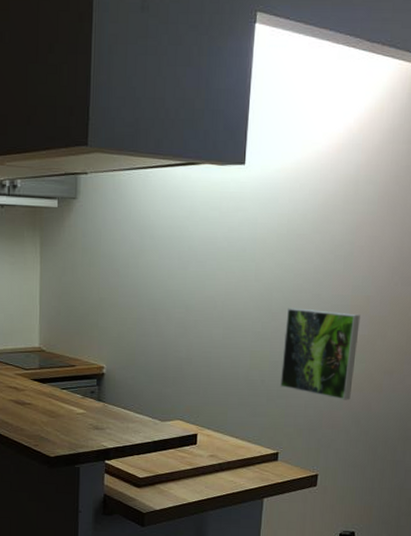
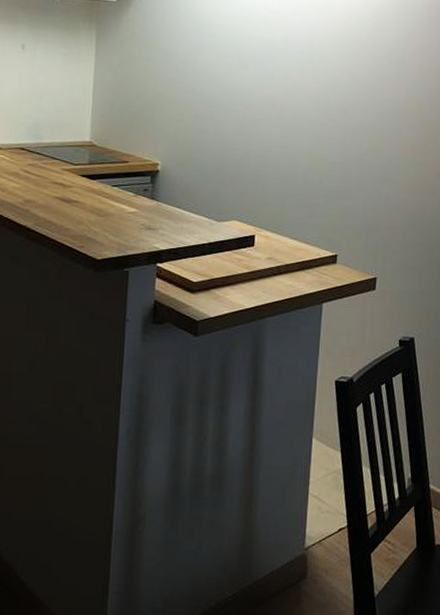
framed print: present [280,308,360,400] -> none [338,110,413,202]

